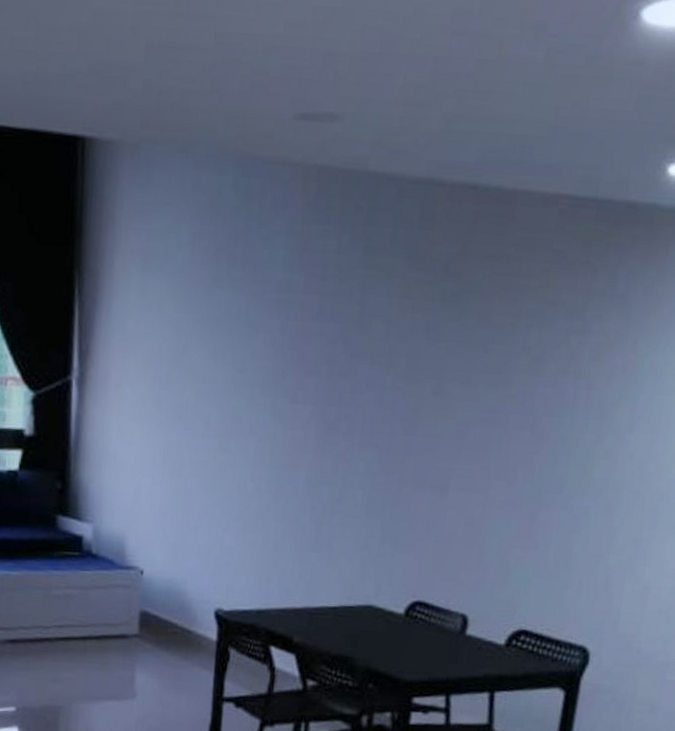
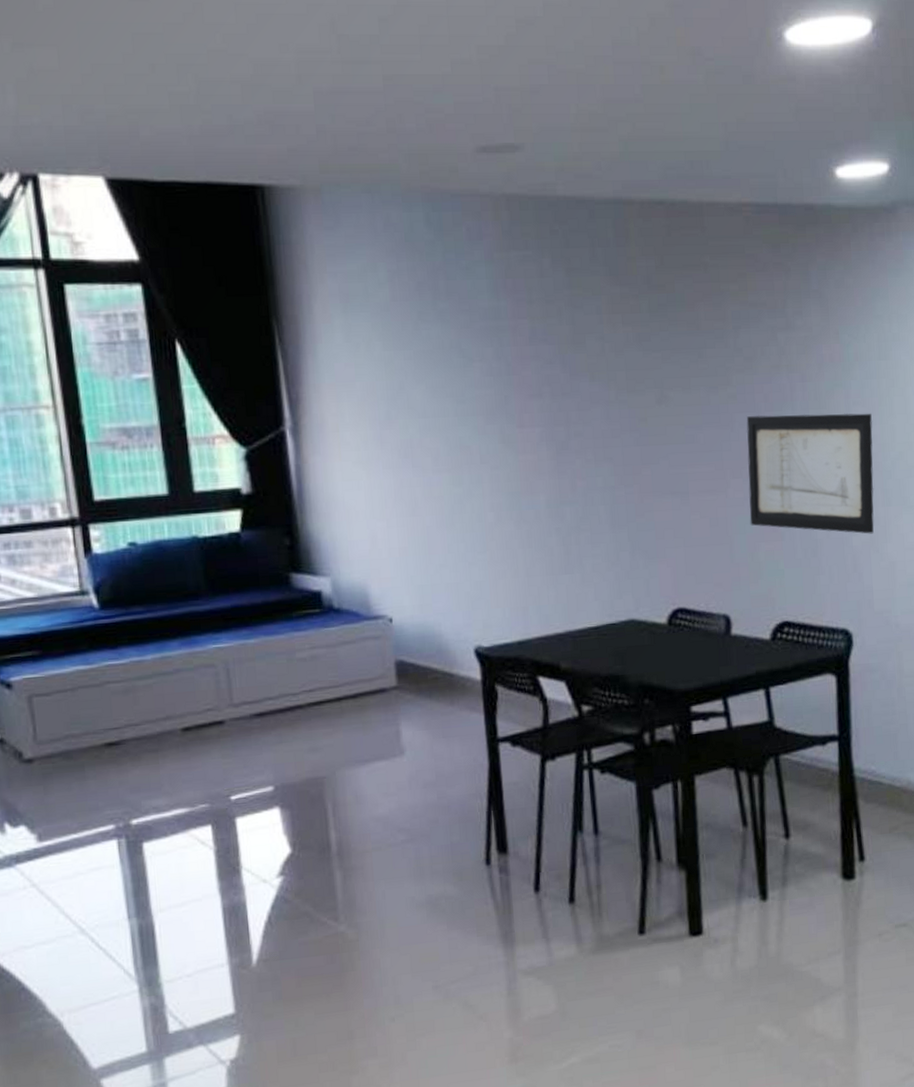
wall art: none [505,419,655,555] -> present [746,413,874,534]

